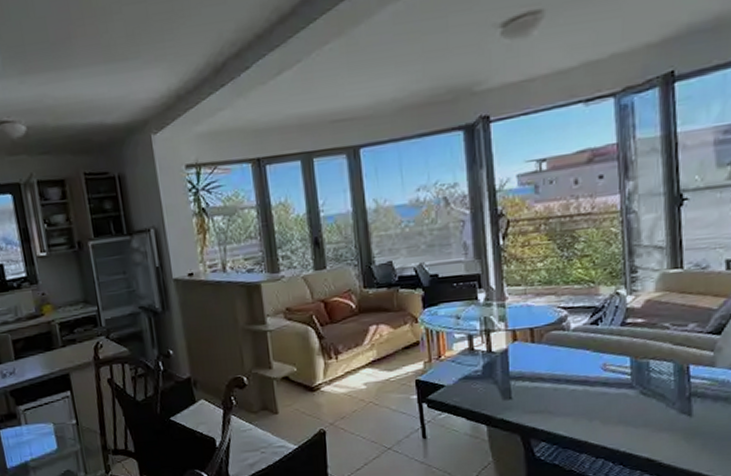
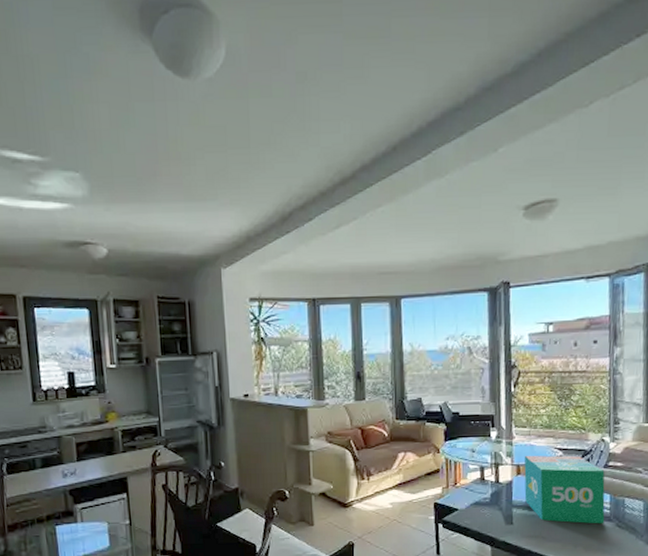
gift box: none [520,314,625,393] -> present [524,455,605,524]

